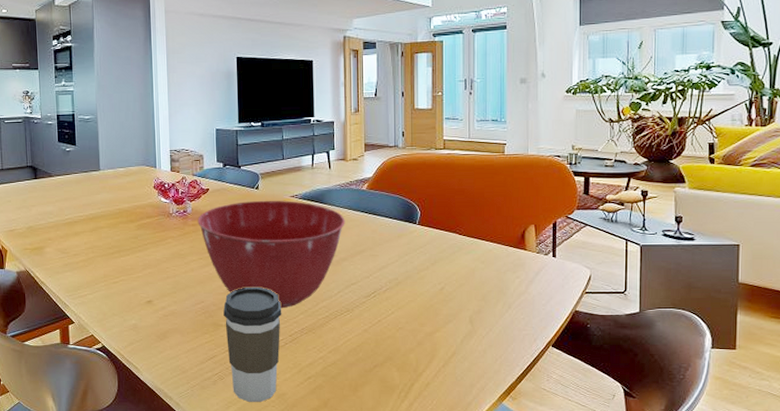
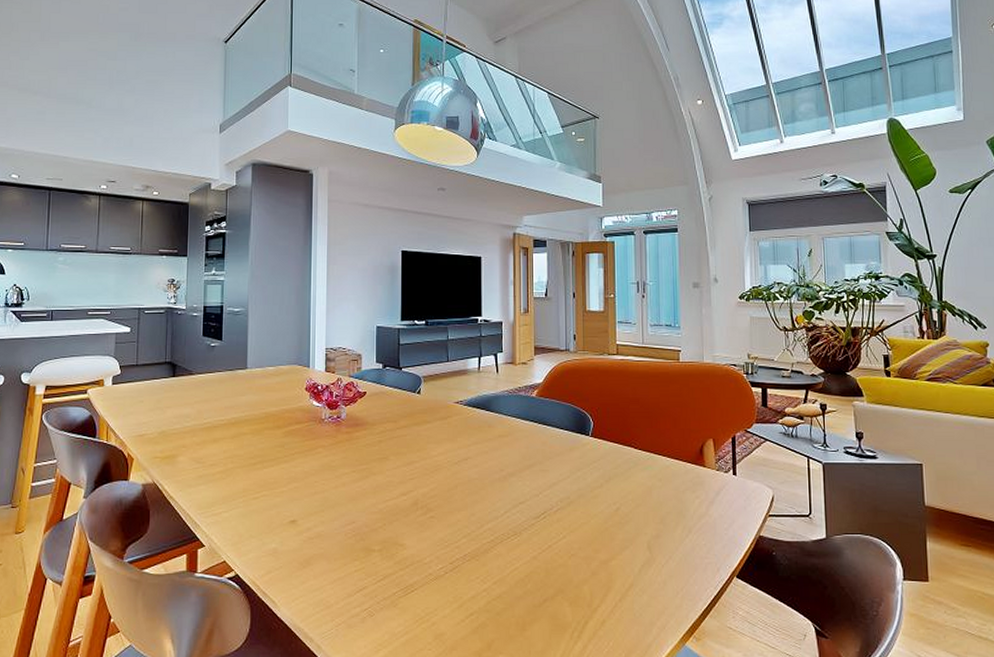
mixing bowl: present [197,200,345,309] -> none [352,406,513,531]
coffee cup: present [223,286,282,402] -> none [377,505,442,644]

